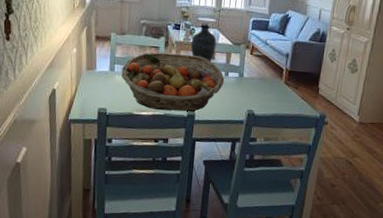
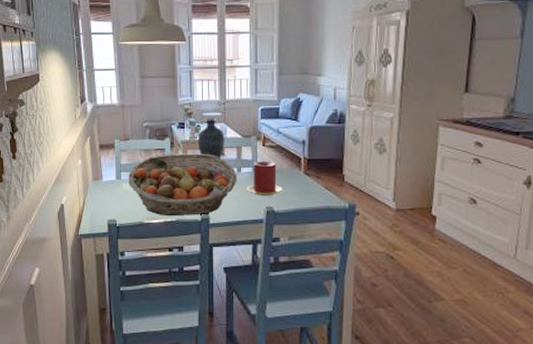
candle: none [231,68,265,100] -> present [246,161,283,196]

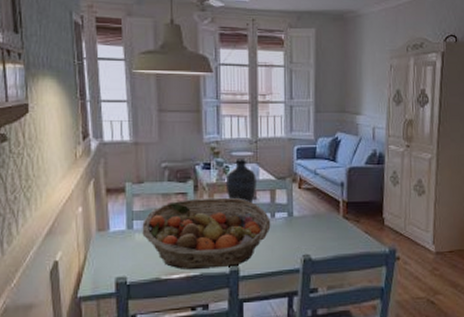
candle: present [246,161,283,196] -> none [281,205,321,243]

